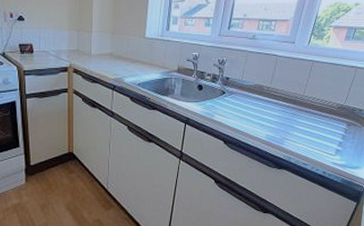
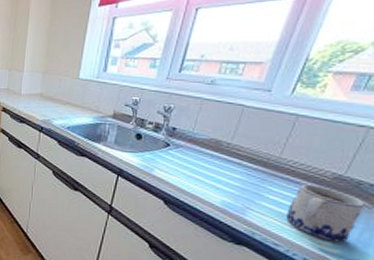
mug: none [310,115,358,156] -> present [286,184,365,243]

